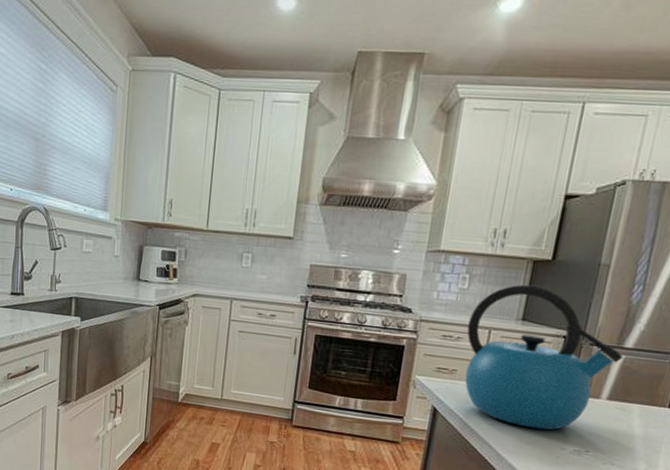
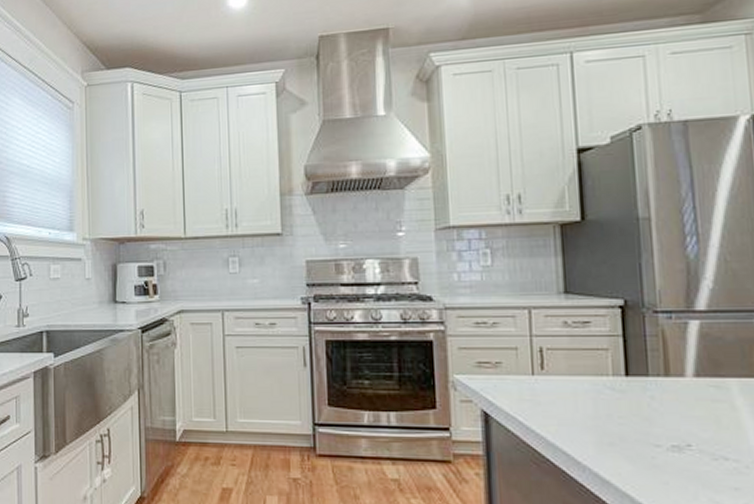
kettle: present [464,284,624,430] -> none [502,251,698,424]

